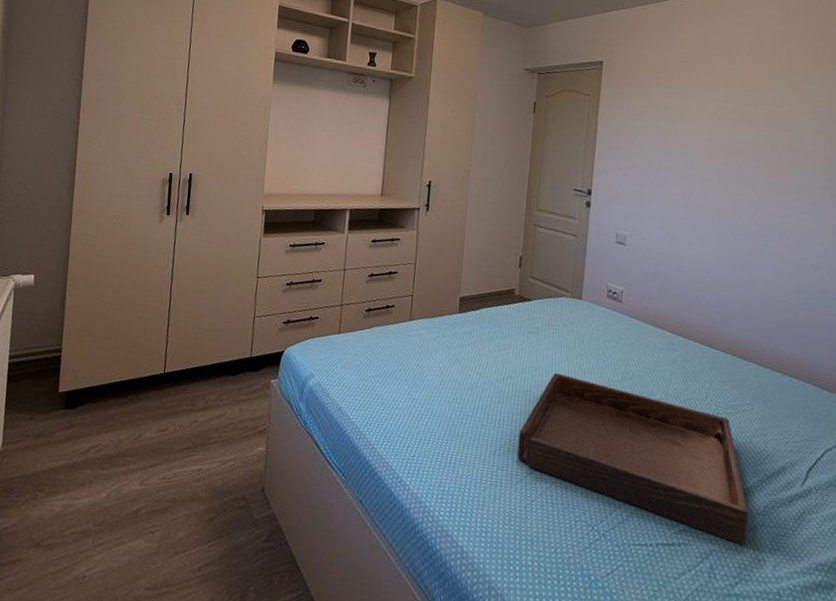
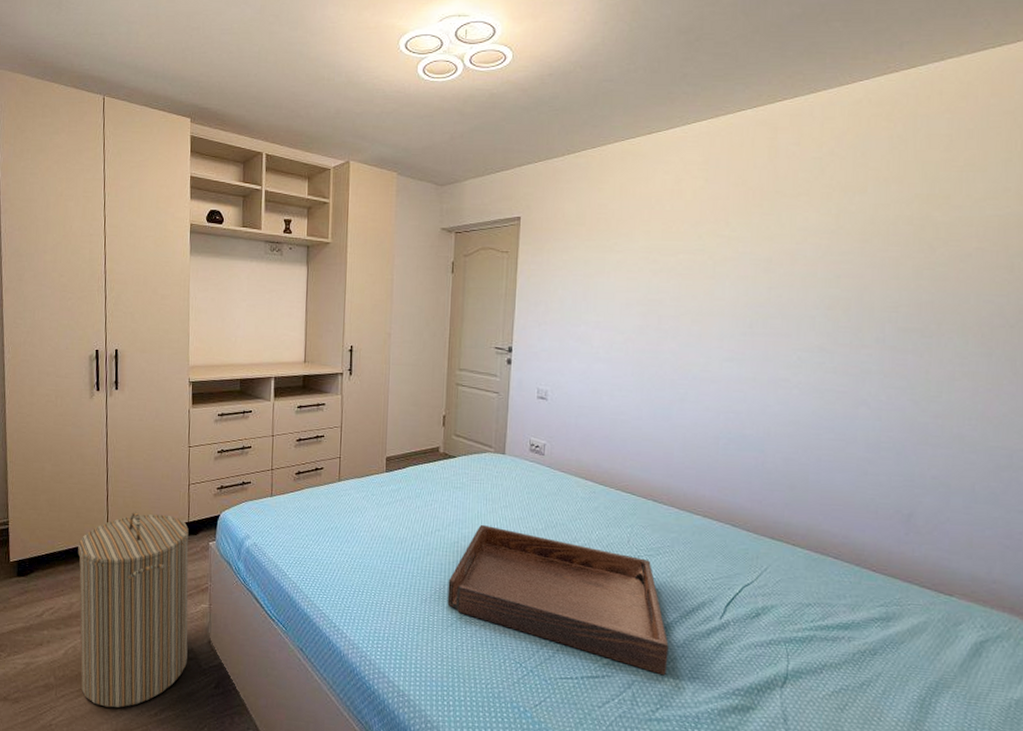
laundry hamper: none [121,343,251,560] -> present [78,511,189,708]

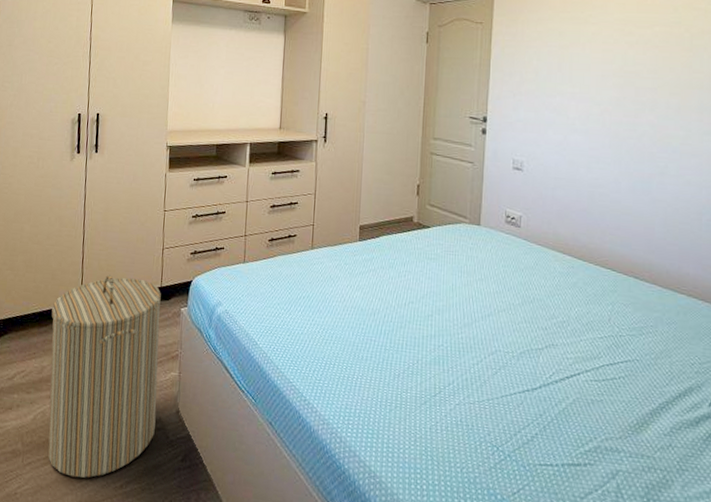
serving tray: present [447,524,669,676] -> none [421,297,655,466]

